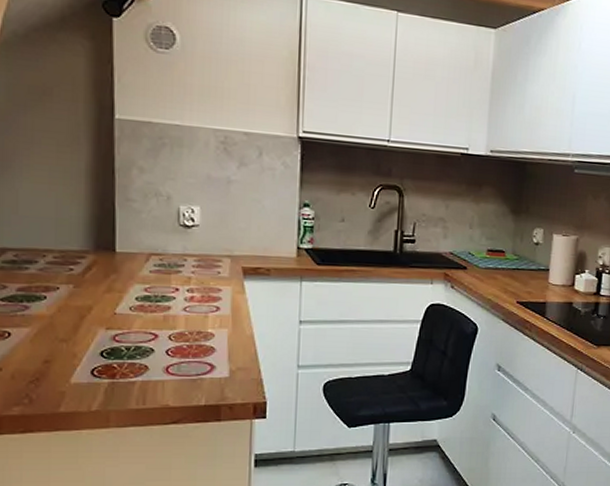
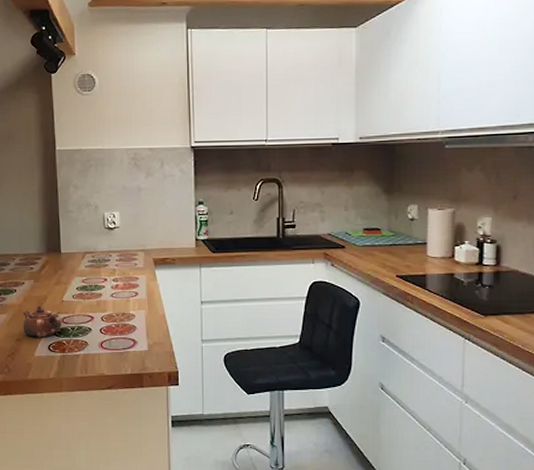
teapot: none [54,318,112,359] -> present [23,305,62,338]

